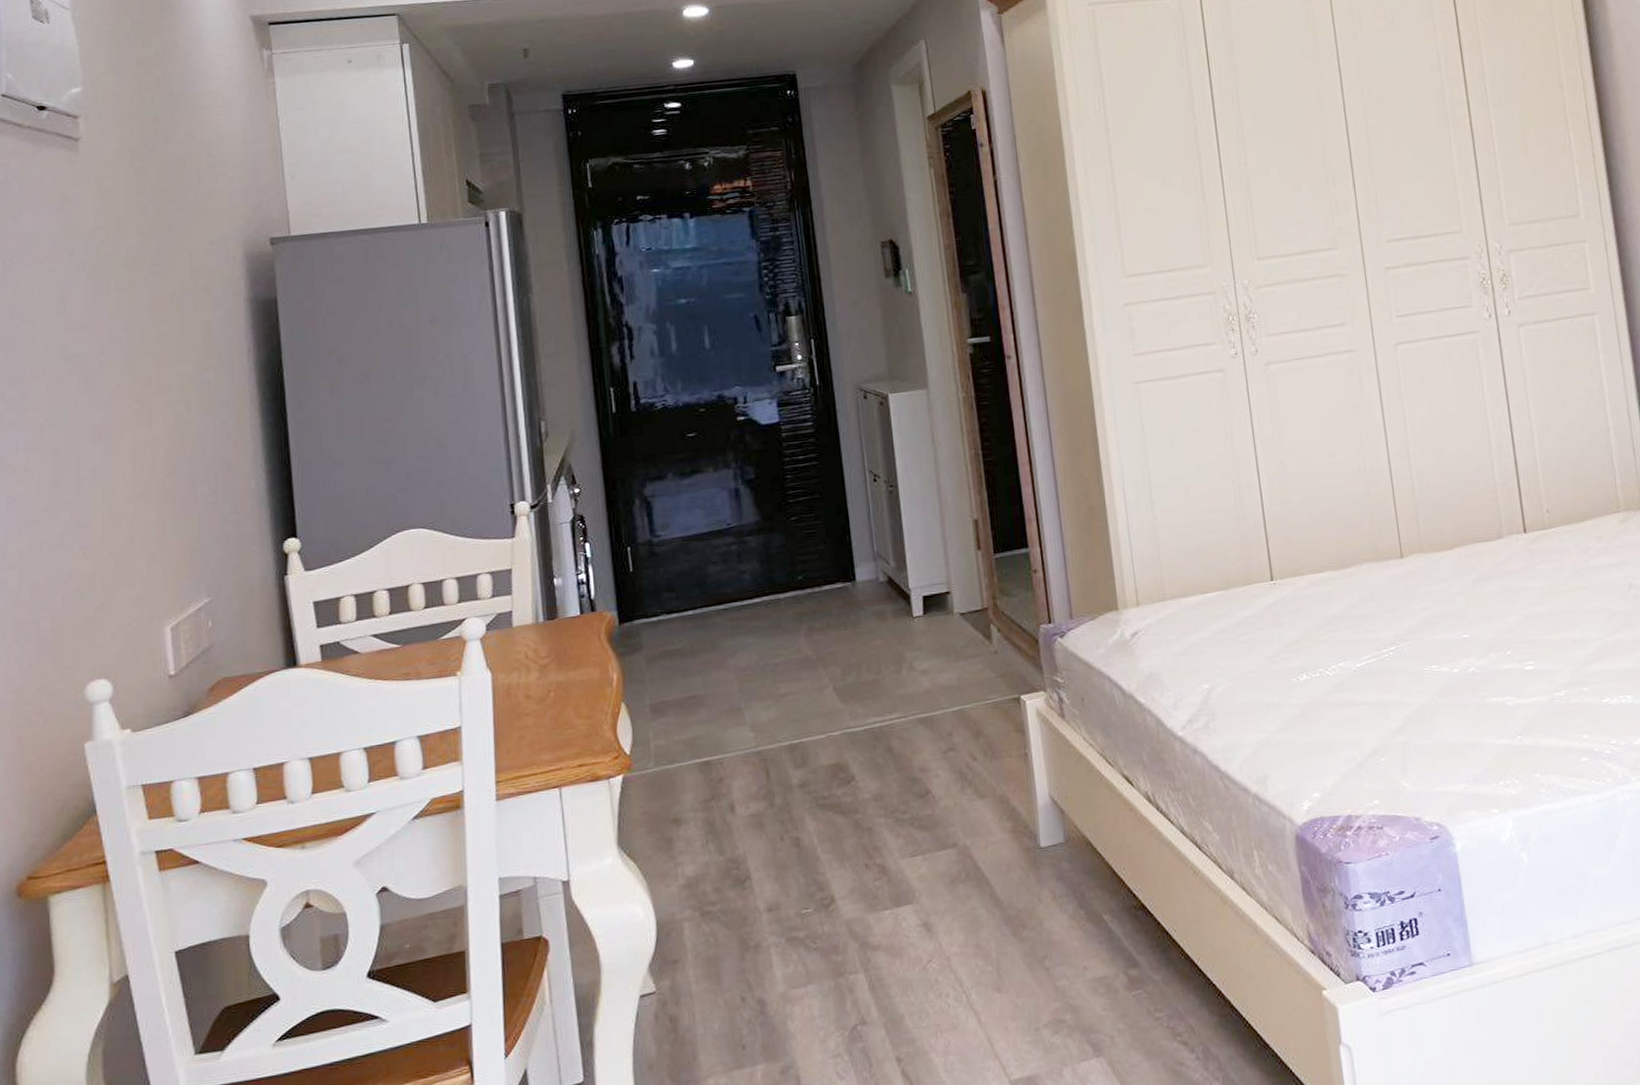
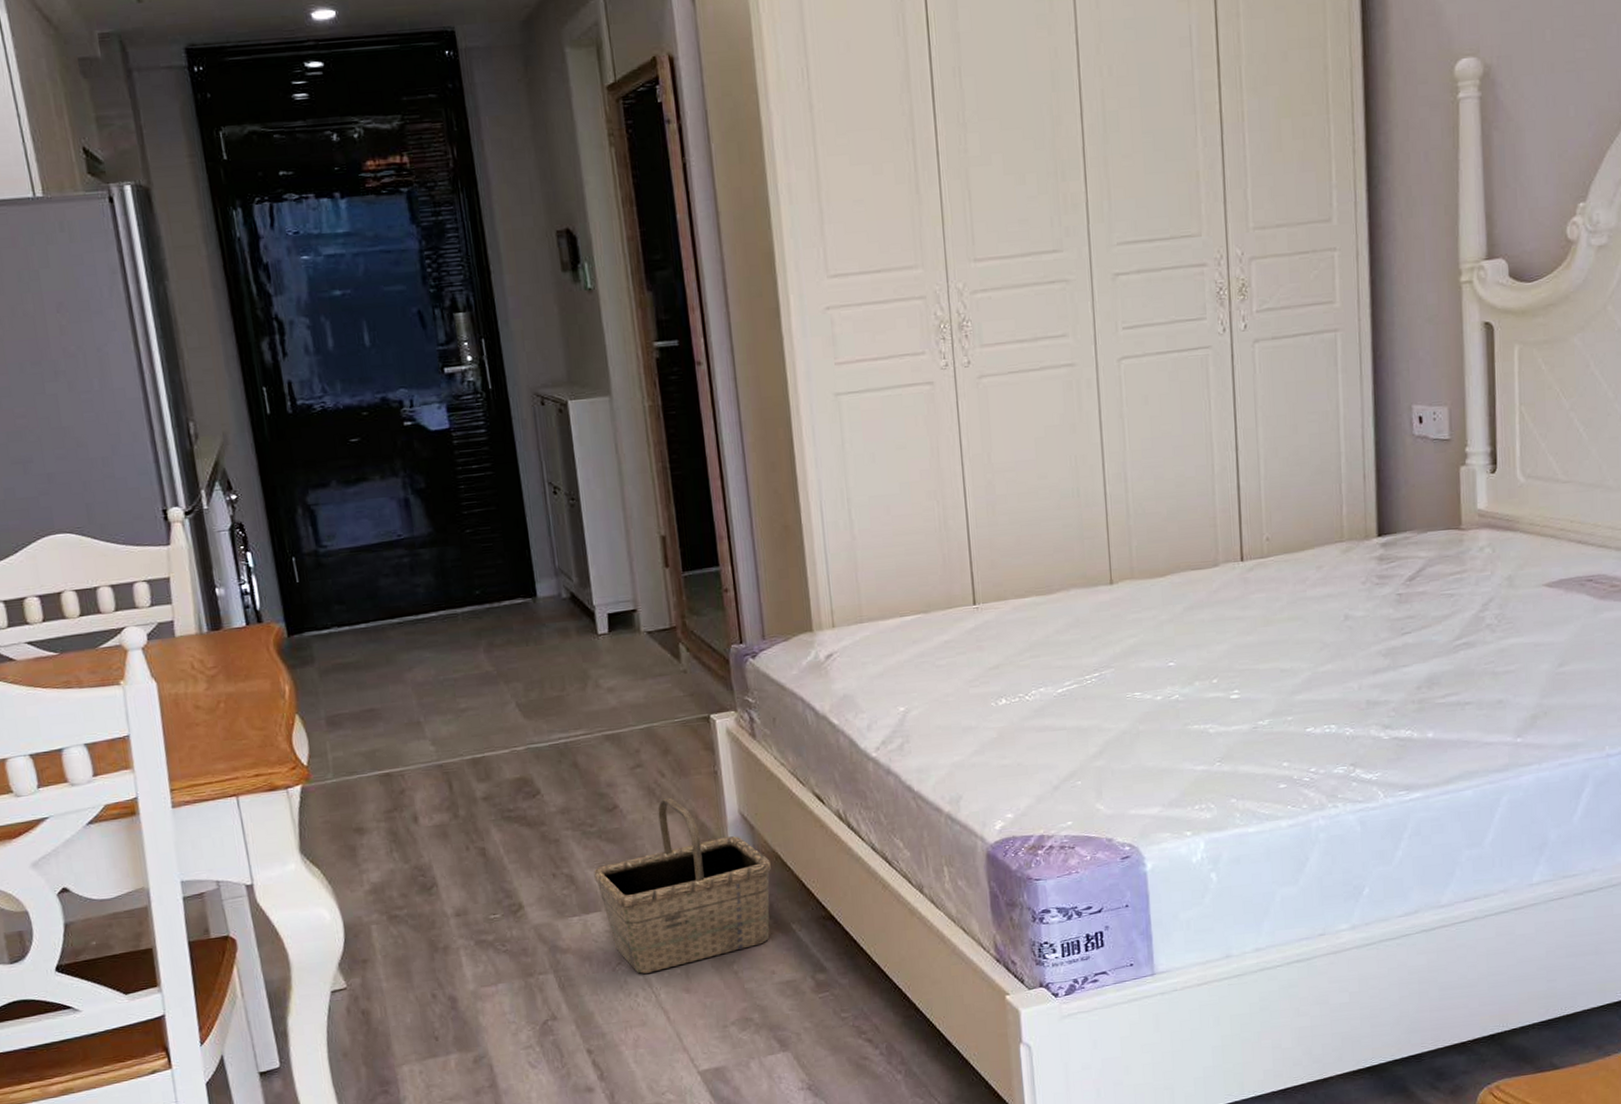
basket: none [906,781,1082,972] -> present [594,797,771,974]

